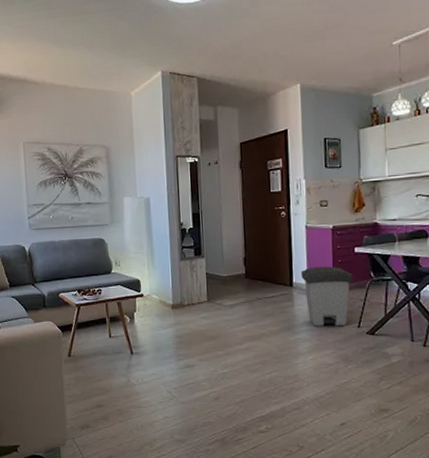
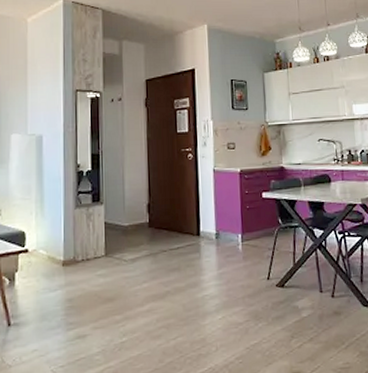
trash can: present [301,266,353,326] -> none [208,212,262,281]

